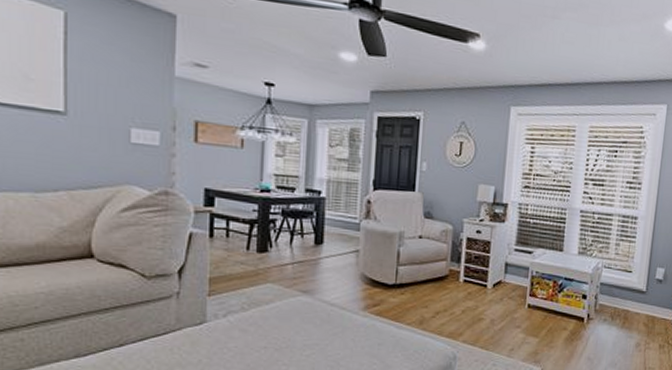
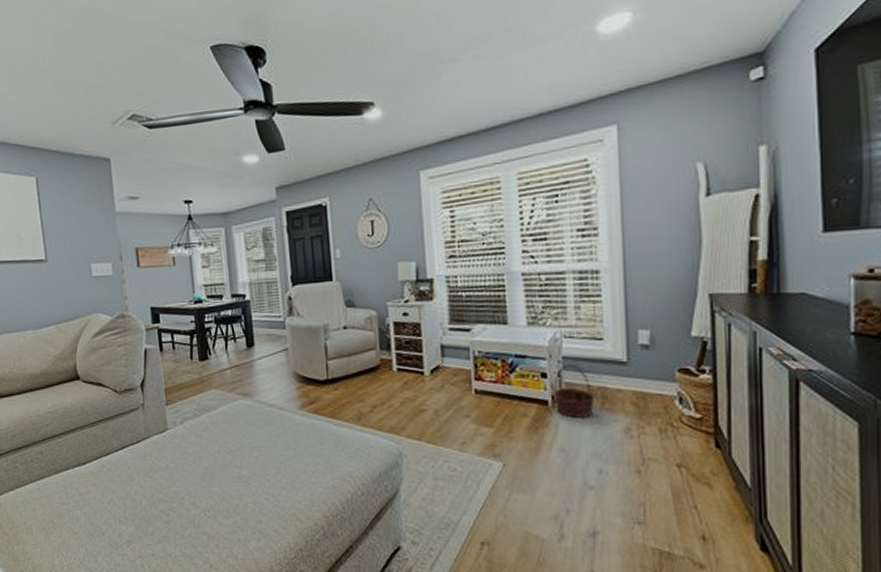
basket: none [588,289,619,333] -> present [552,364,595,418]

